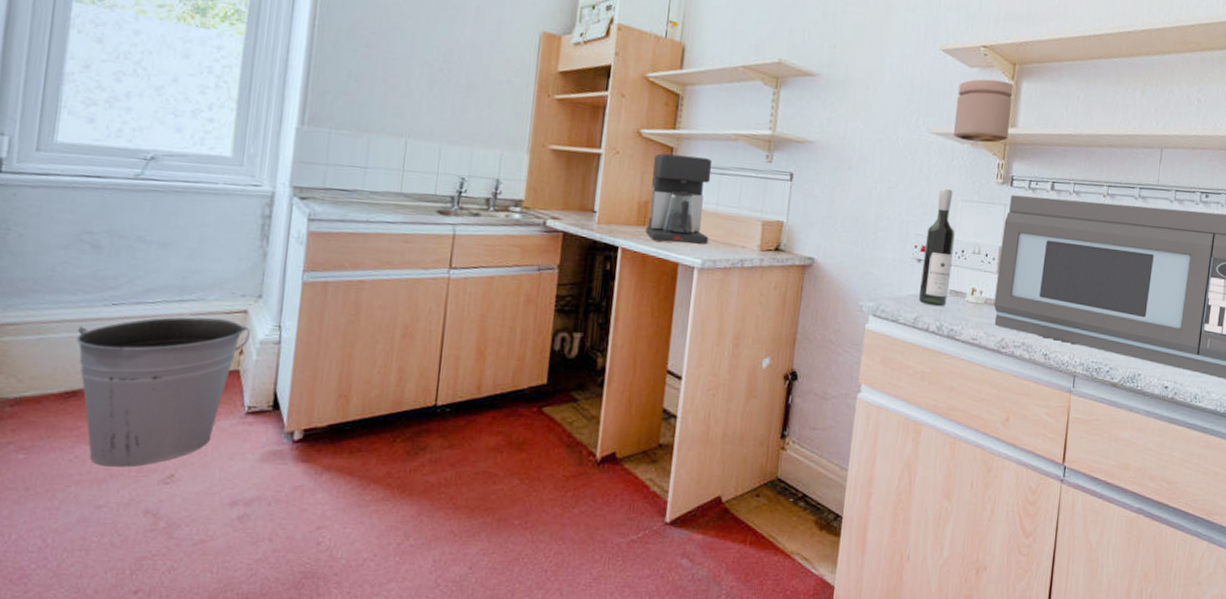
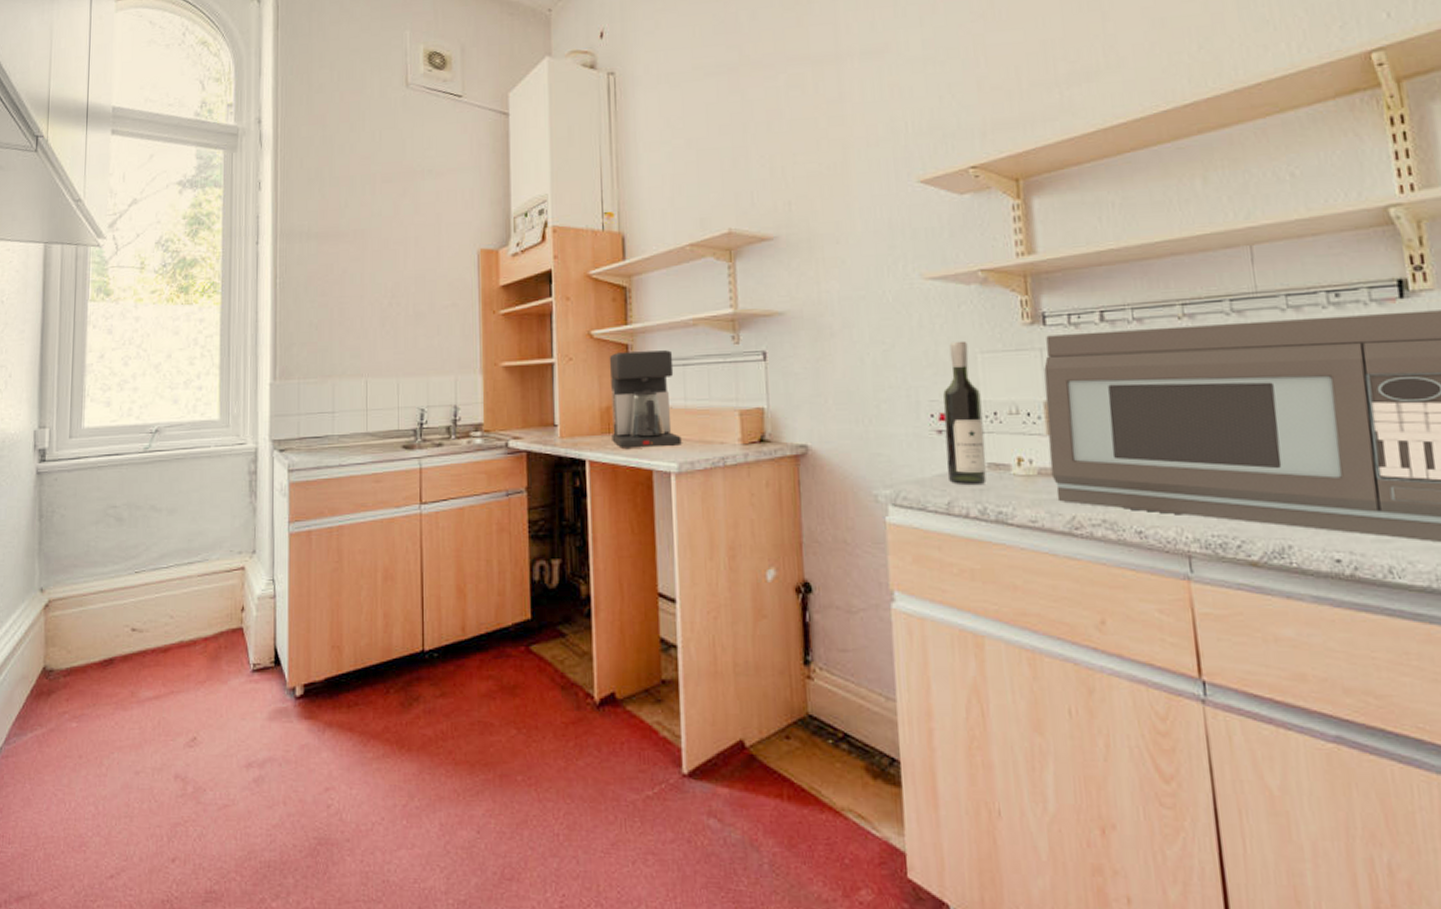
bucket: present [76,317,251,467] -> none [109,577,249,732]
jar: present [954,79,1013,143] -> none [949,202,1027,281]

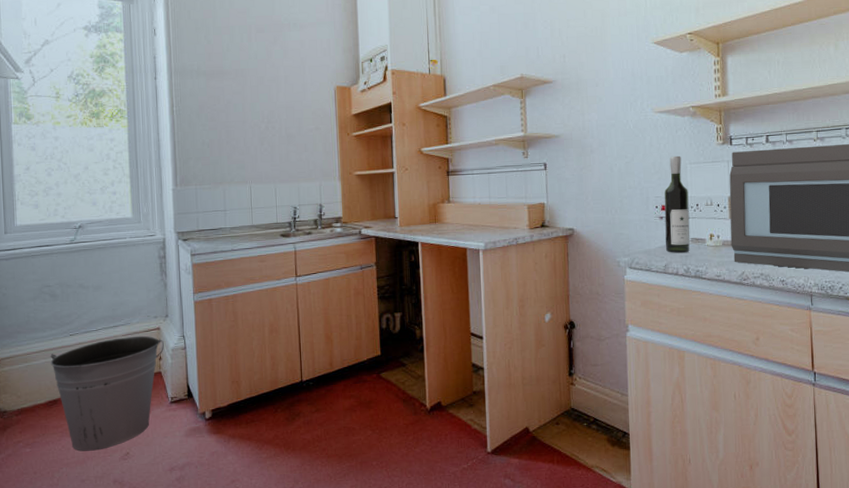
bucket: none [109,577,249,732] -> present [50,335,165,451]
coffee maker: present [609,350,682,450] -> none [434,162,487,234]

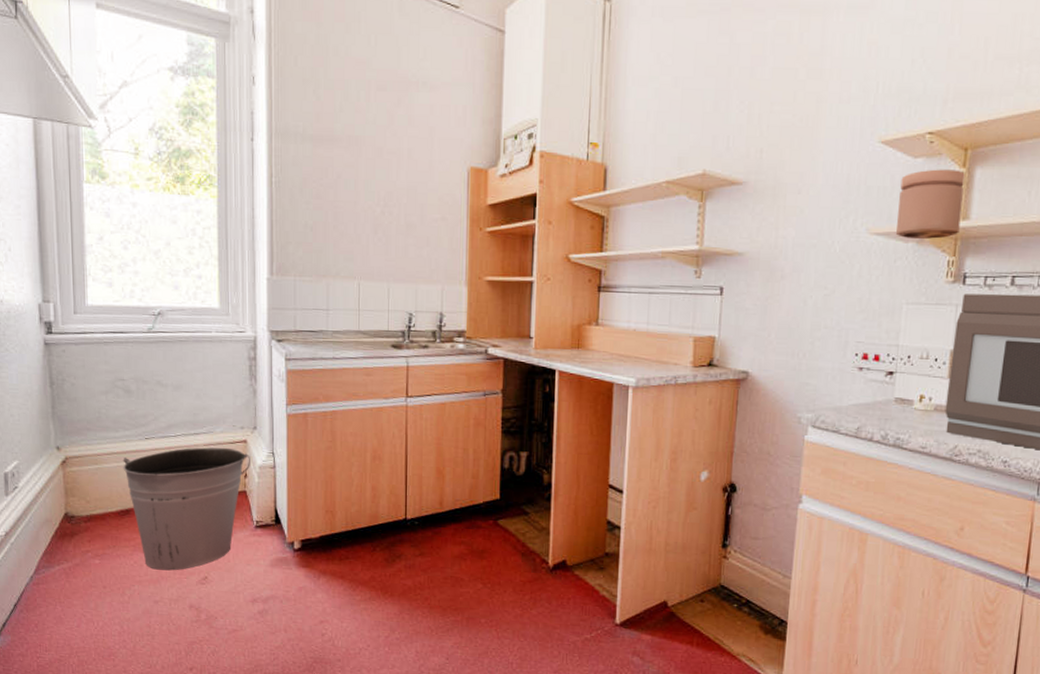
bottle: present [664,155,690,254] -> none [860,292,900,416]
jar: none [673,59,722,114] -> present [896,169,965,240]

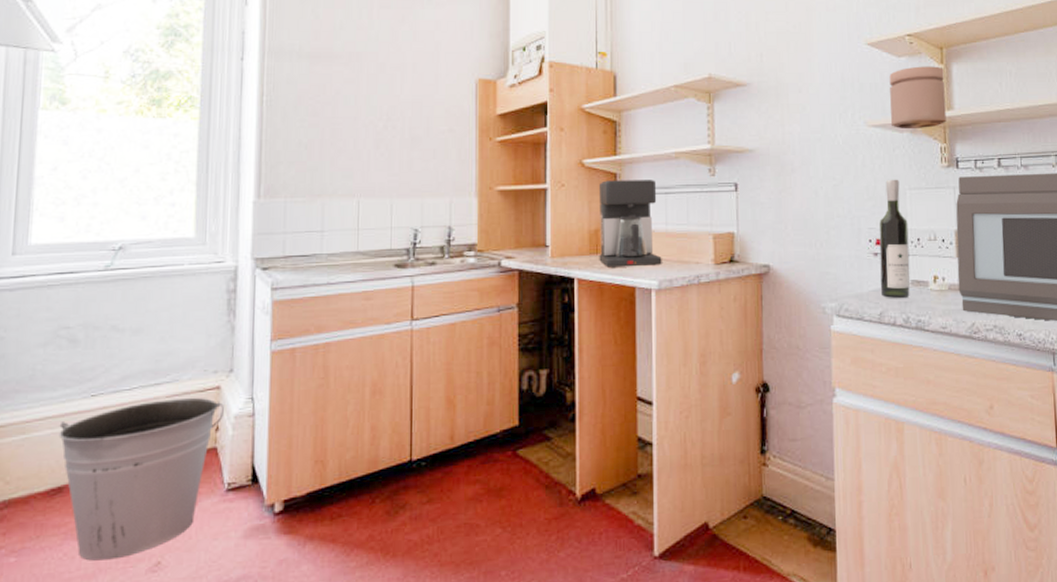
coffee maker: none [580,277,641,364] -> present [598,180,662,269]
bottle: none [860,292,900,416] -> present [879,179,910,299]

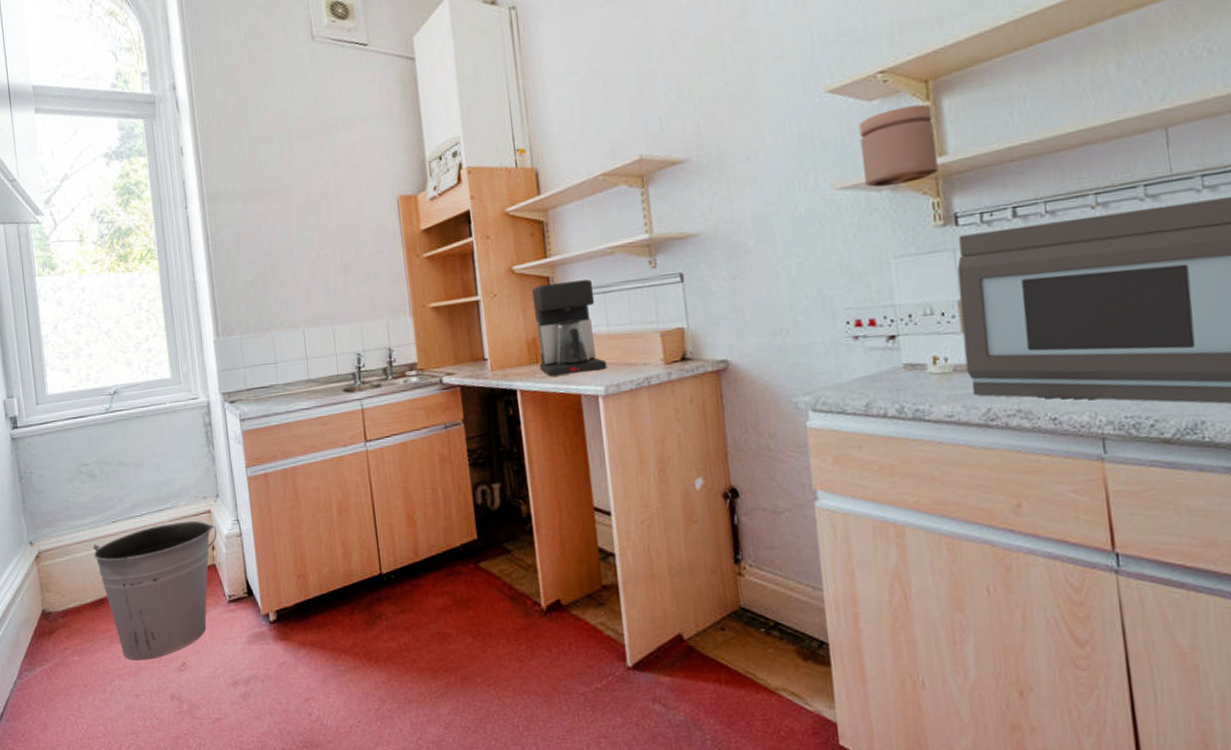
bottle: present [879,179,910,299] -> none [858,247,903,388]

